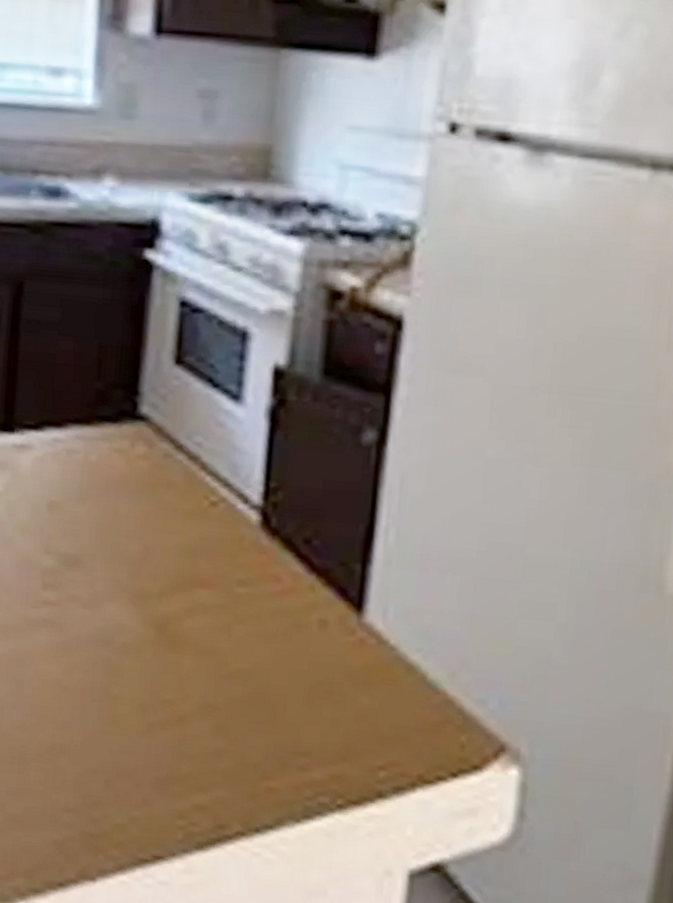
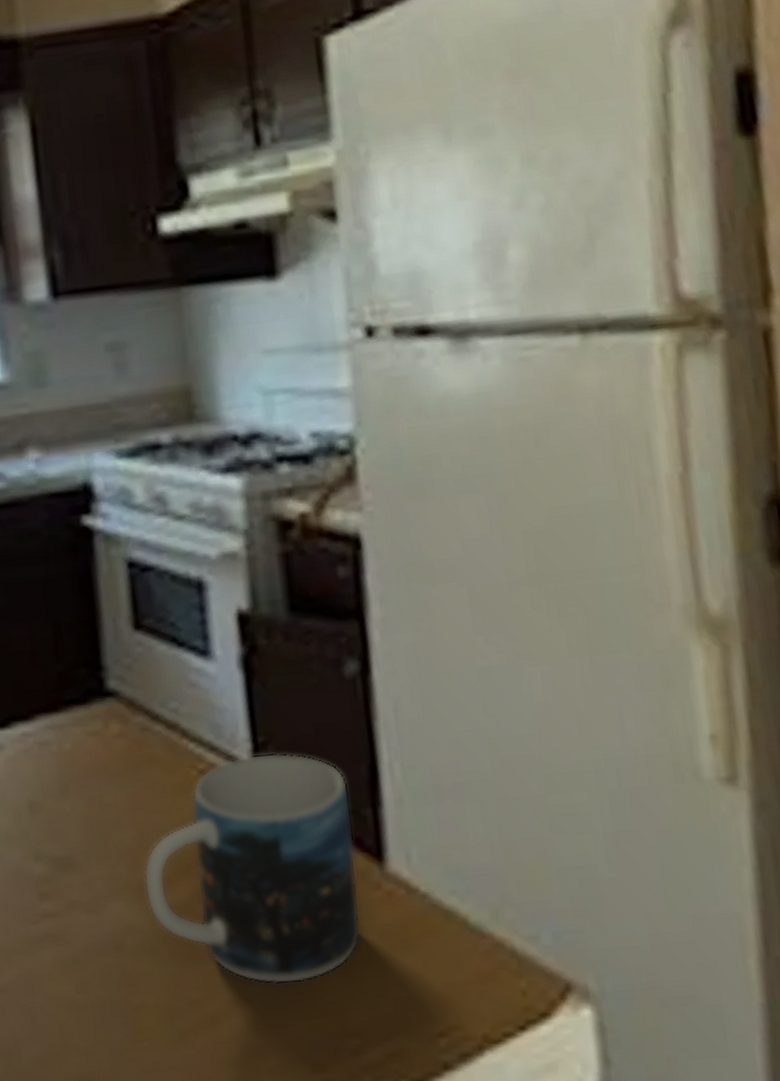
mug: none [140,496,344,702] -> present [143,753,362,985]

